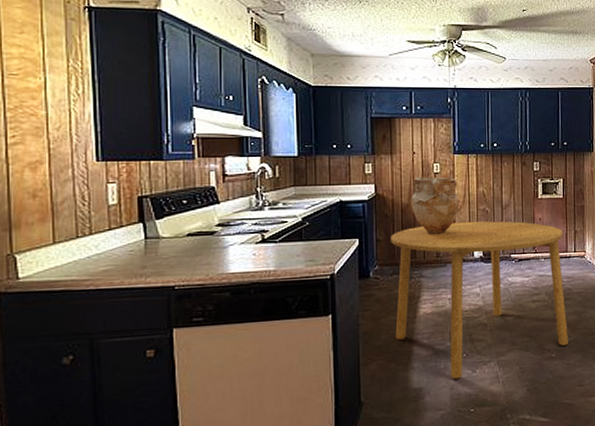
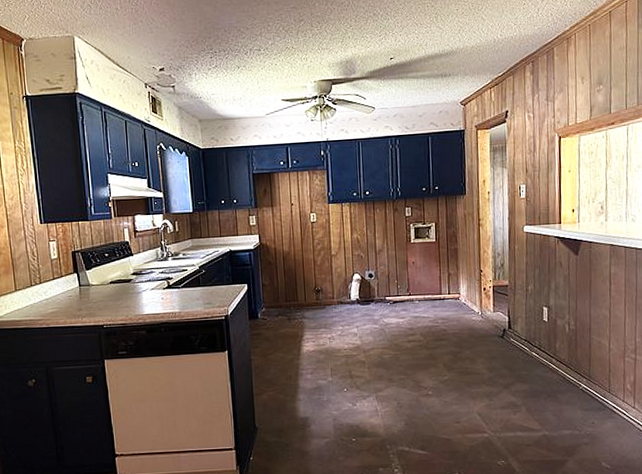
dining table: present [391,221,568,380] -> none [275,265,444,411]
vase: present [410,176,460,234] -> none [291,225,336,279]

